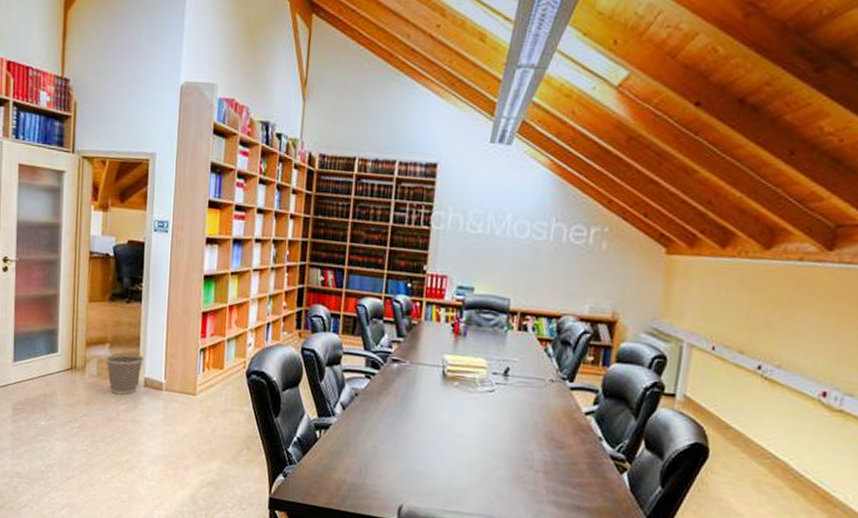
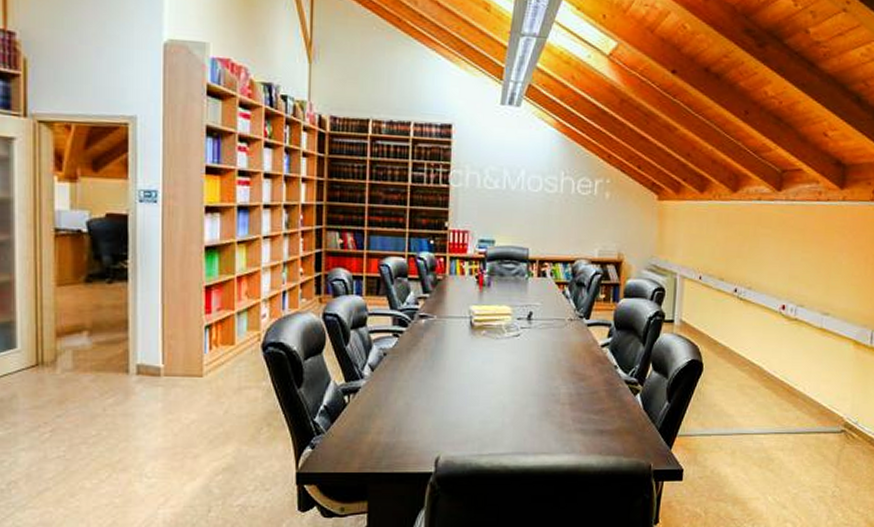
wastebasket: present [106,353,144,395] -> none [84,339,134,387]

